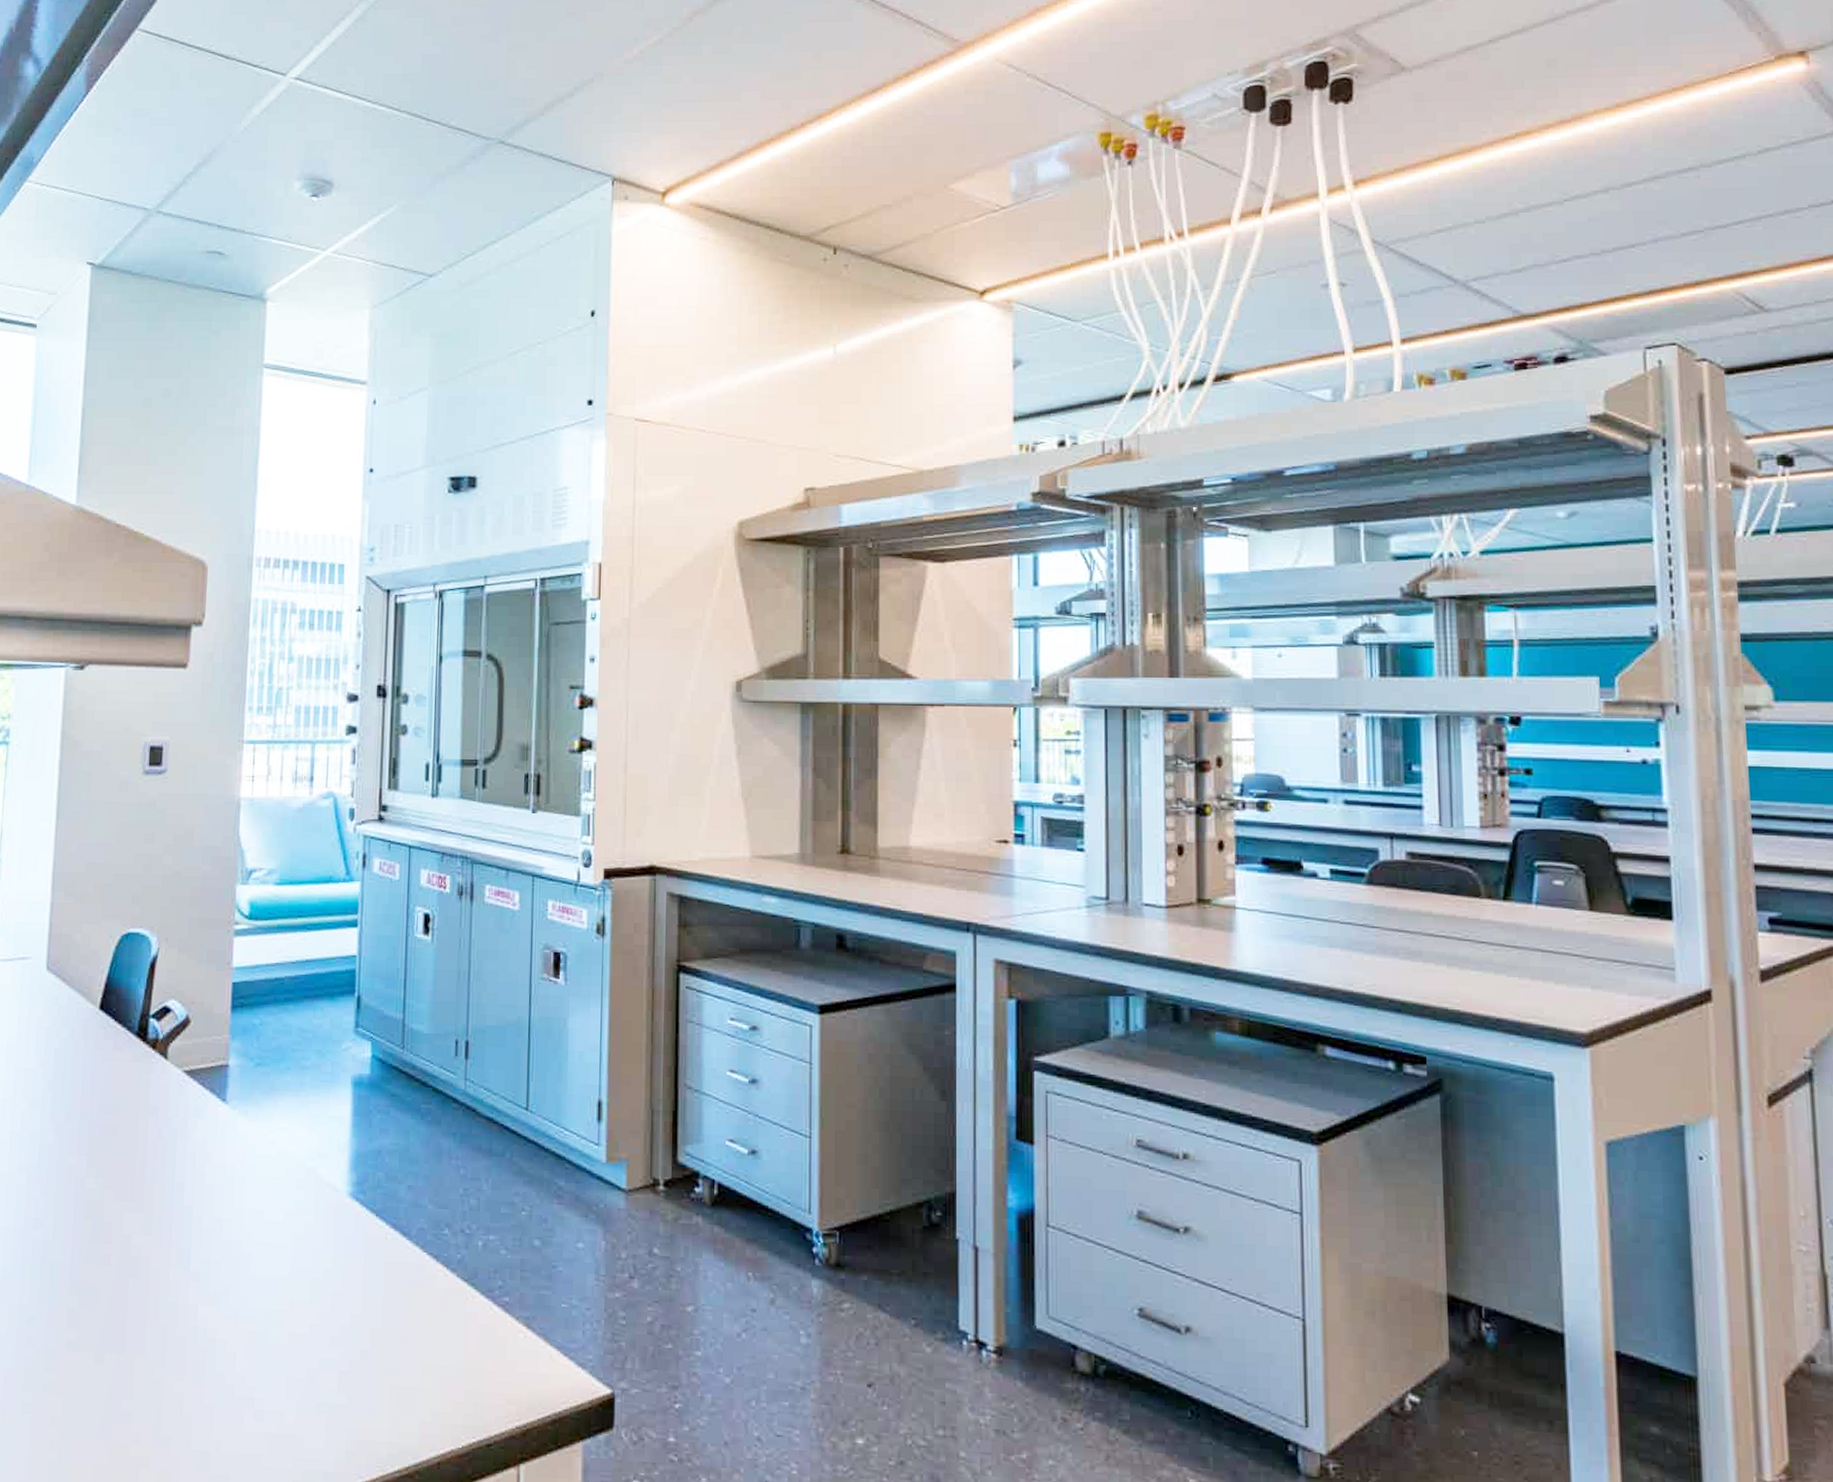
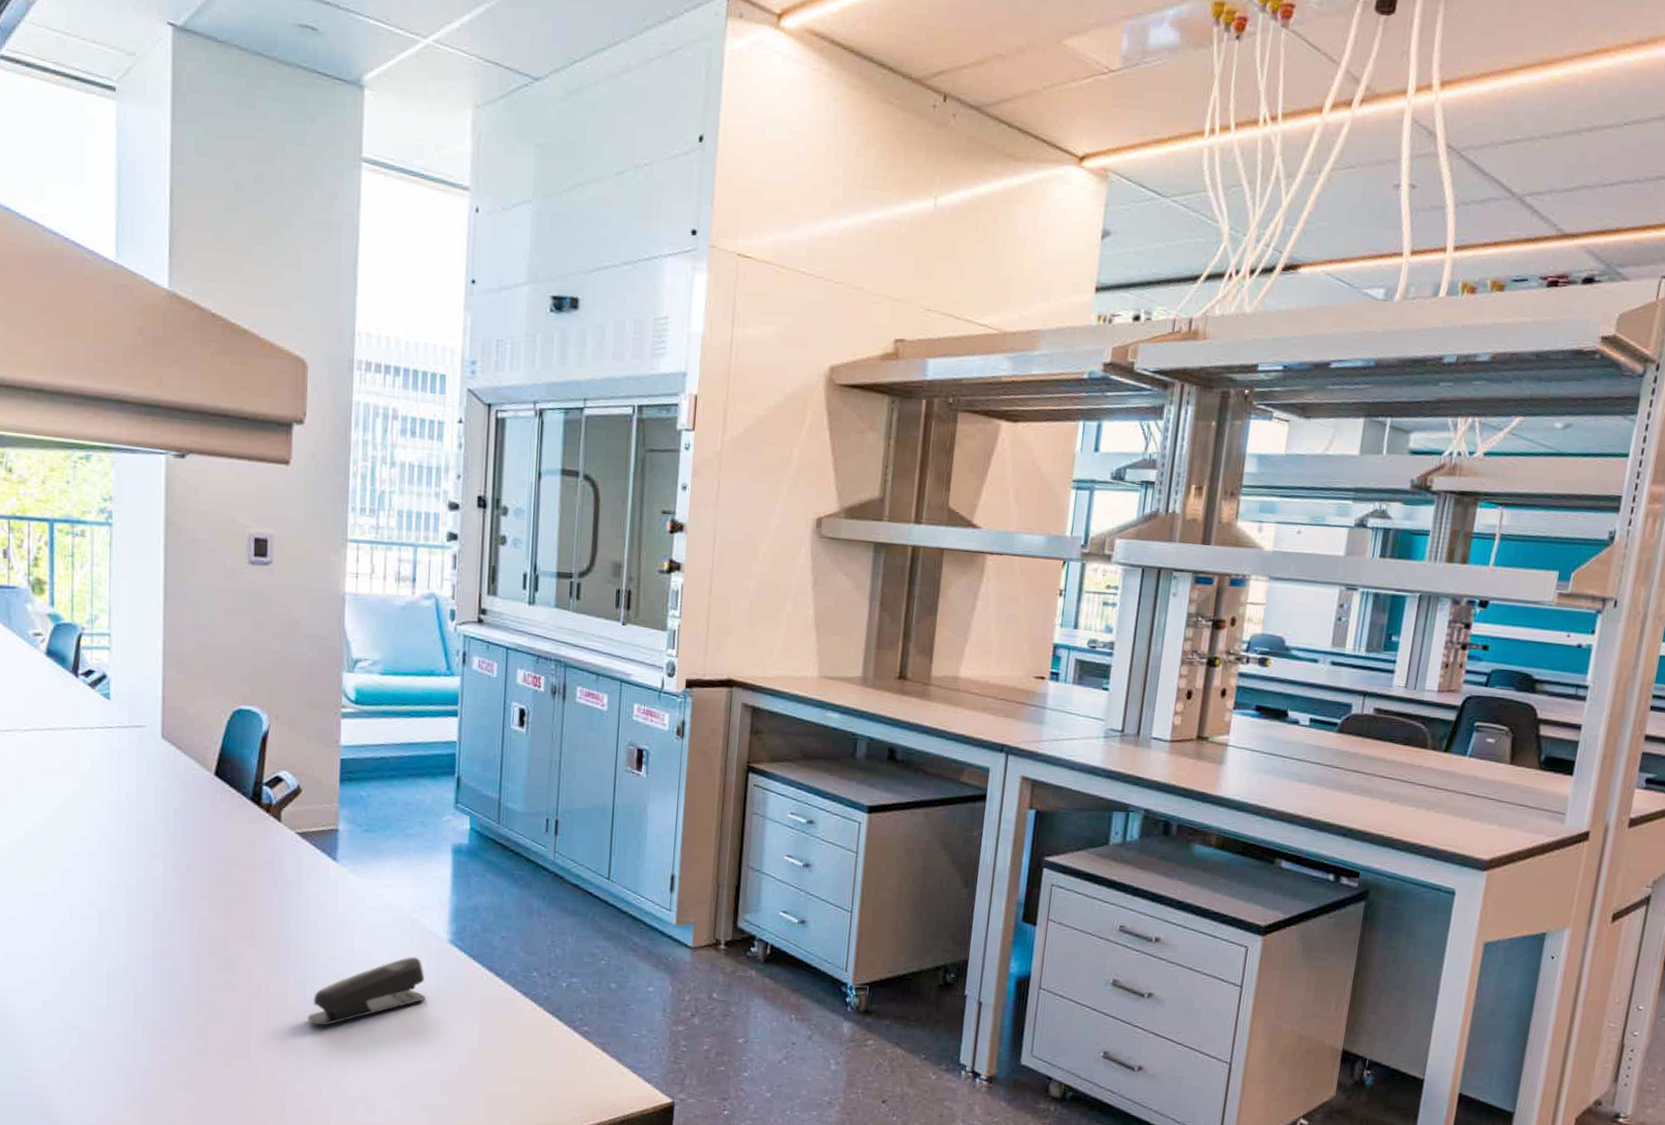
stapler: none [190,1215,324,1307] -> present [307,956,426,1026]

